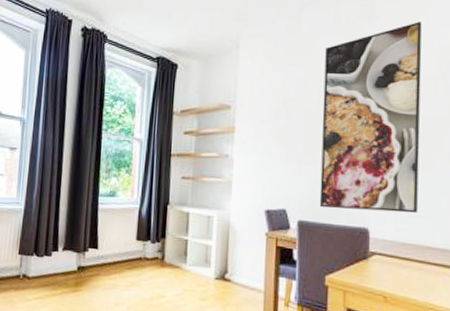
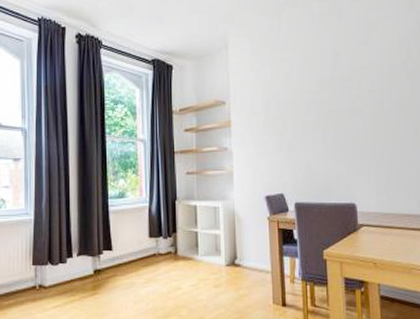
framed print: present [319,22,422,214] -> none [304,16,395,189]

